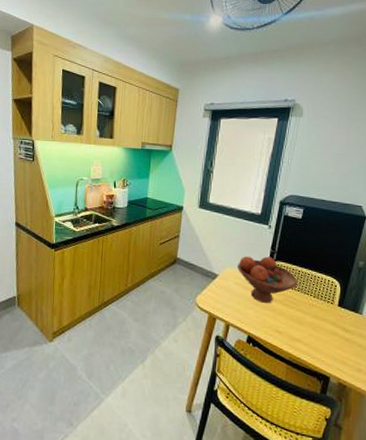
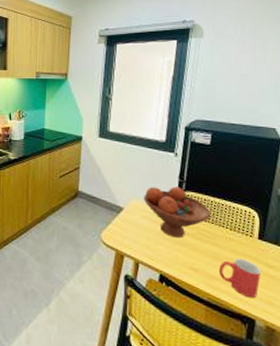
mug: none [301,323,338,359] -> present [219,258,261,299]

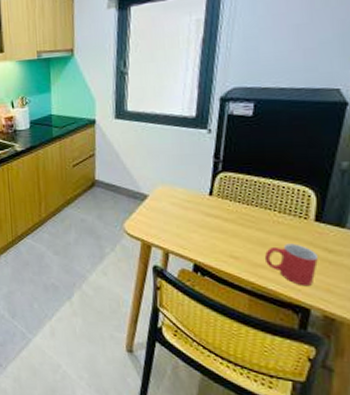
fruit bowl: present [144,186,212,239] -> none [172,167,255,225]

